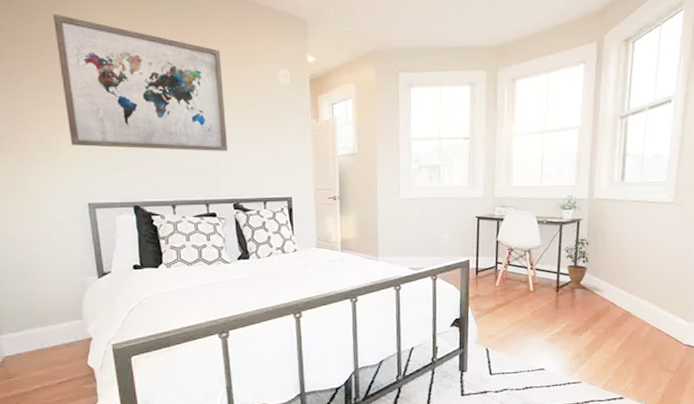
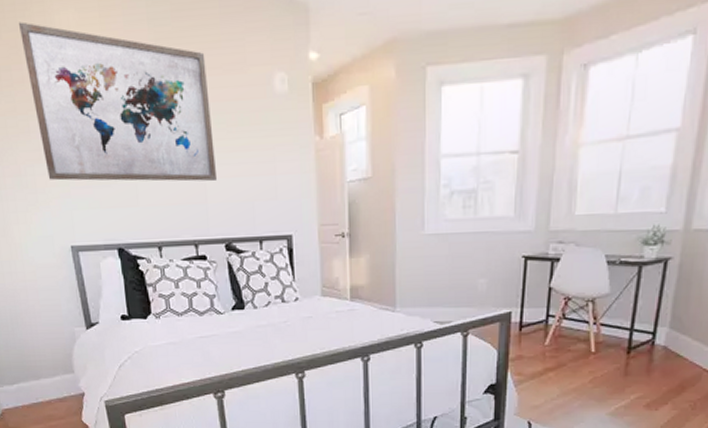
potted plant: present [564,236,589,289] -> none [642,281,679,350]

